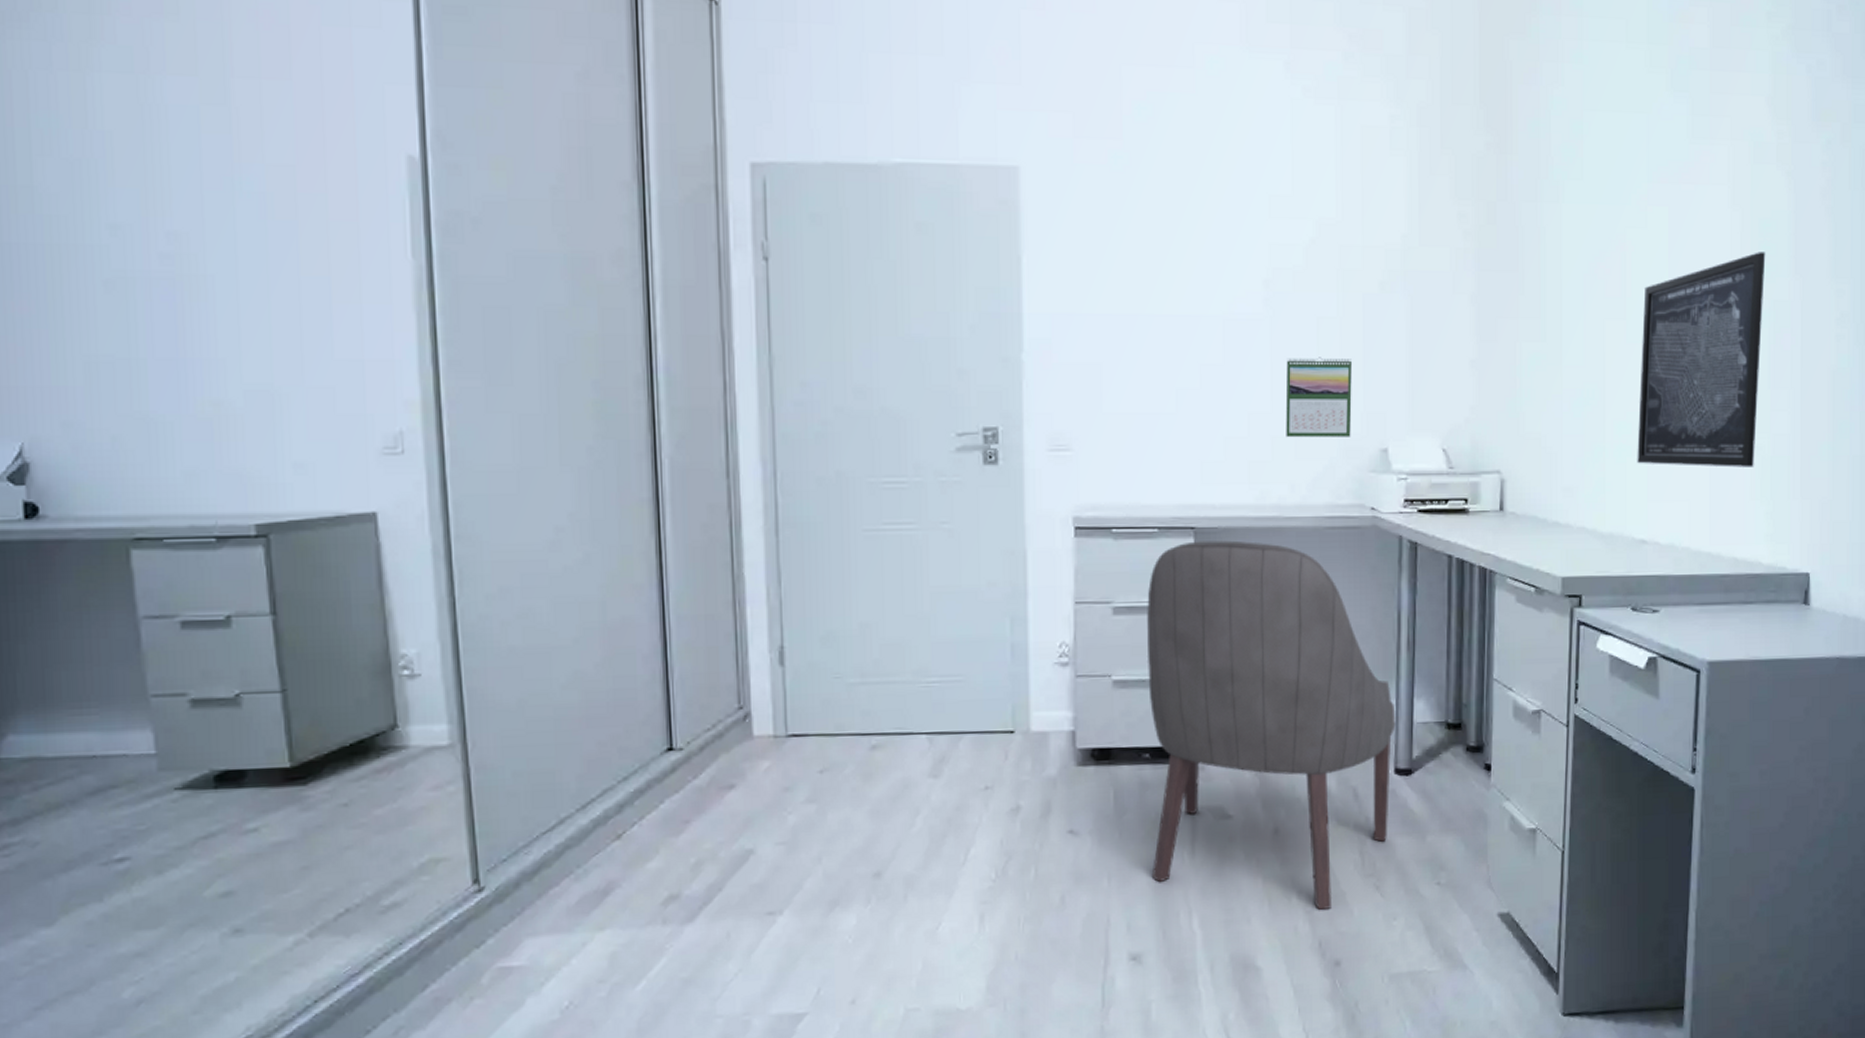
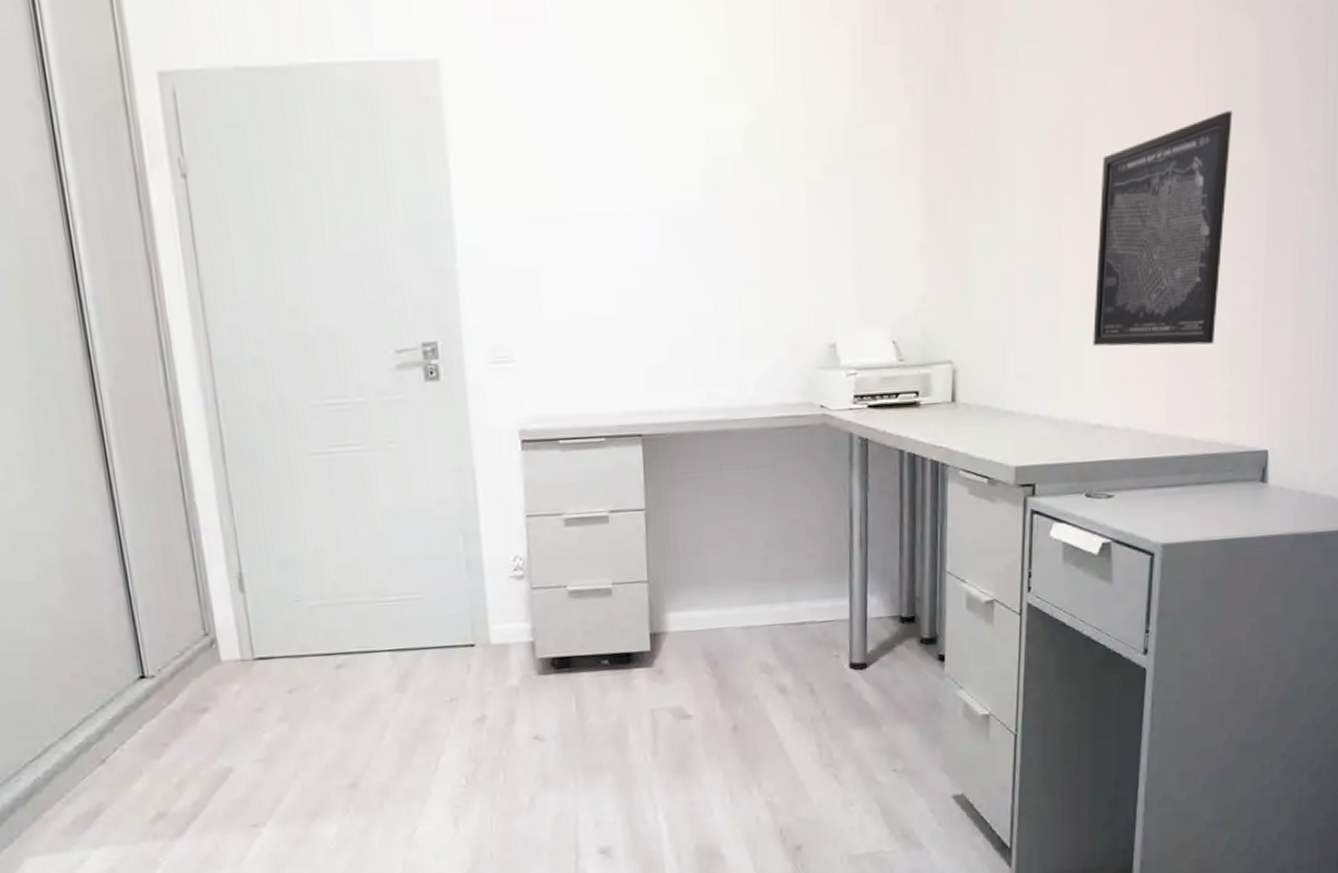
chair: present [1147,540,1396,910] -> none [598,446,850,800]
calendar: present [1285,357,1352,438] -> none [729,250,798,337]

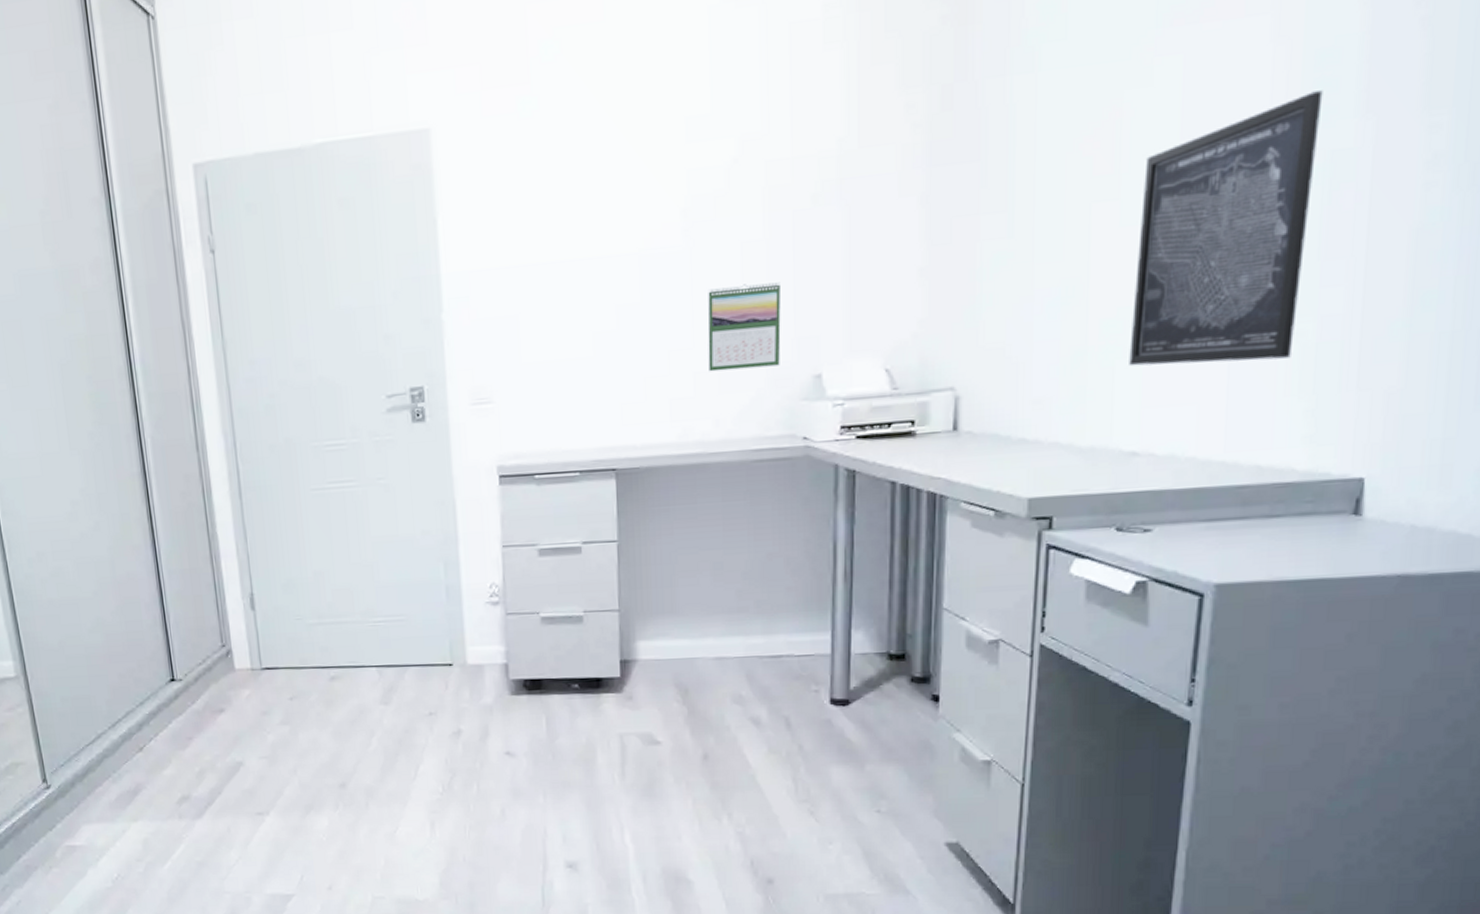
calendar: none [729,250,798,337] -> present [707,282,781,372]

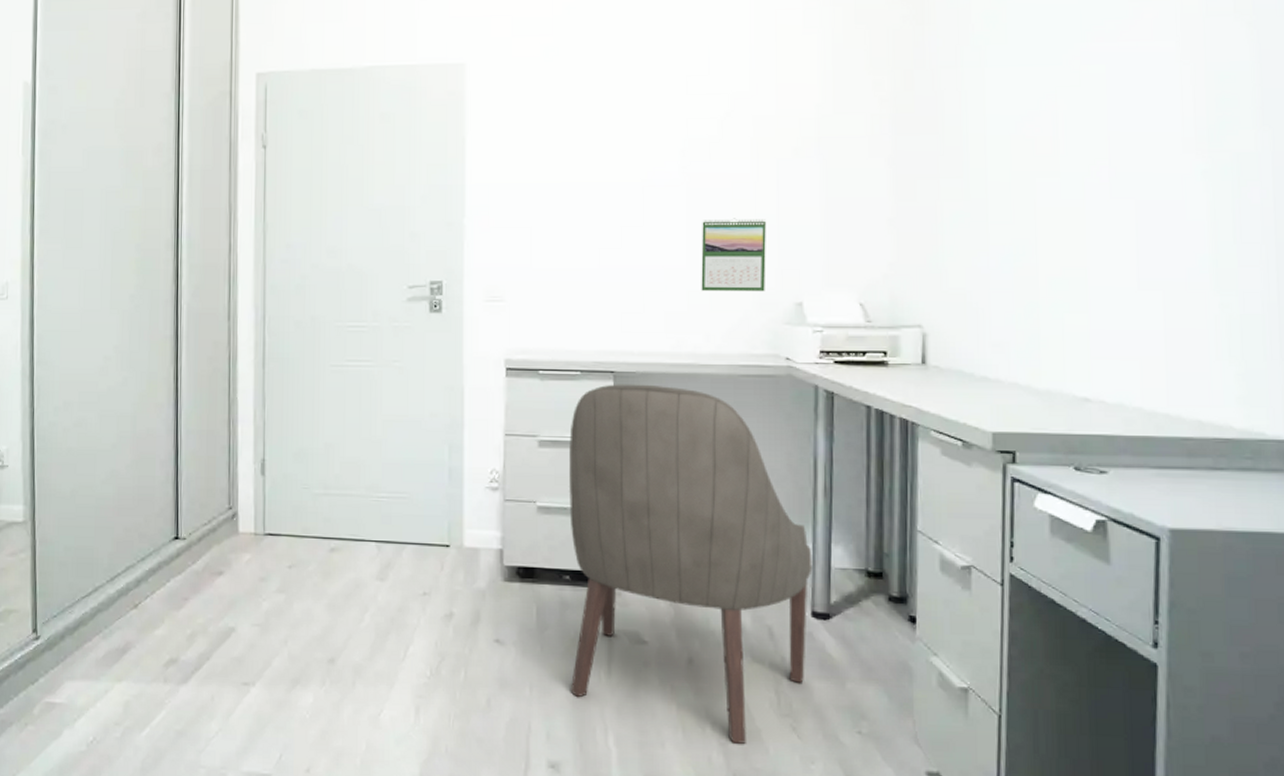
chair: none [571,479,831,831] -> present [569,384,813,744]
wall art: present [1129,90,1323,366] -> none [1076,104,1225,326]

